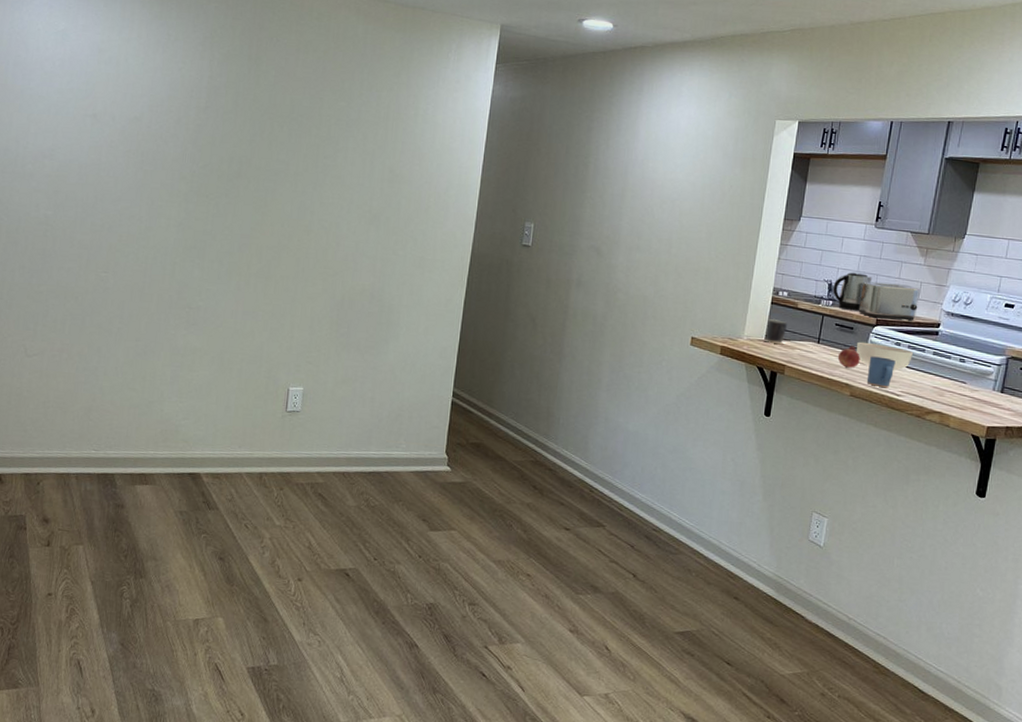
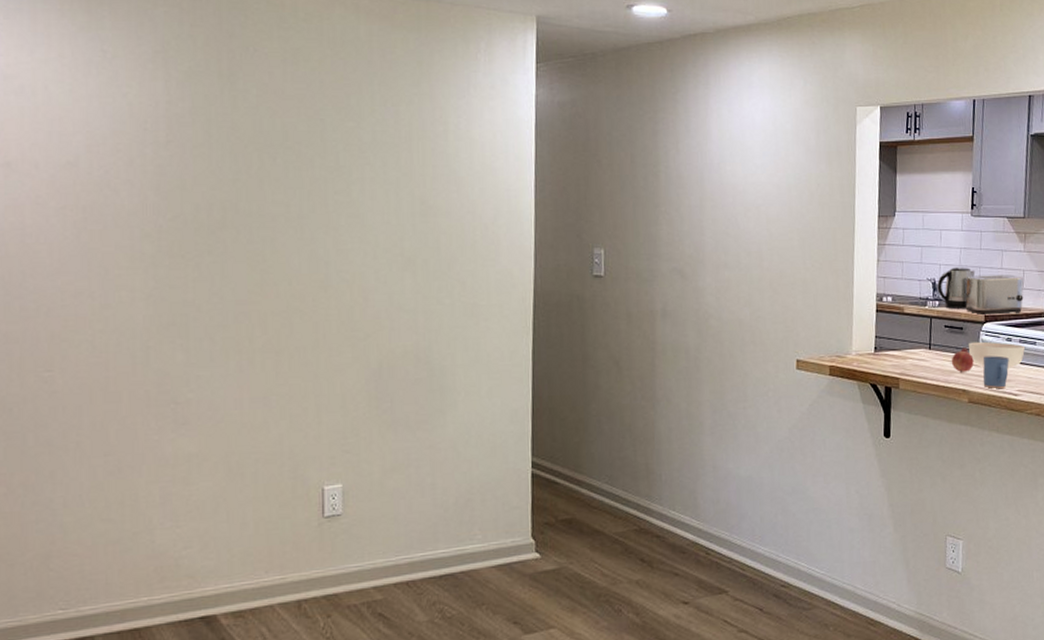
mug: present [765,318,788,345] -> none [874,327,896,356]

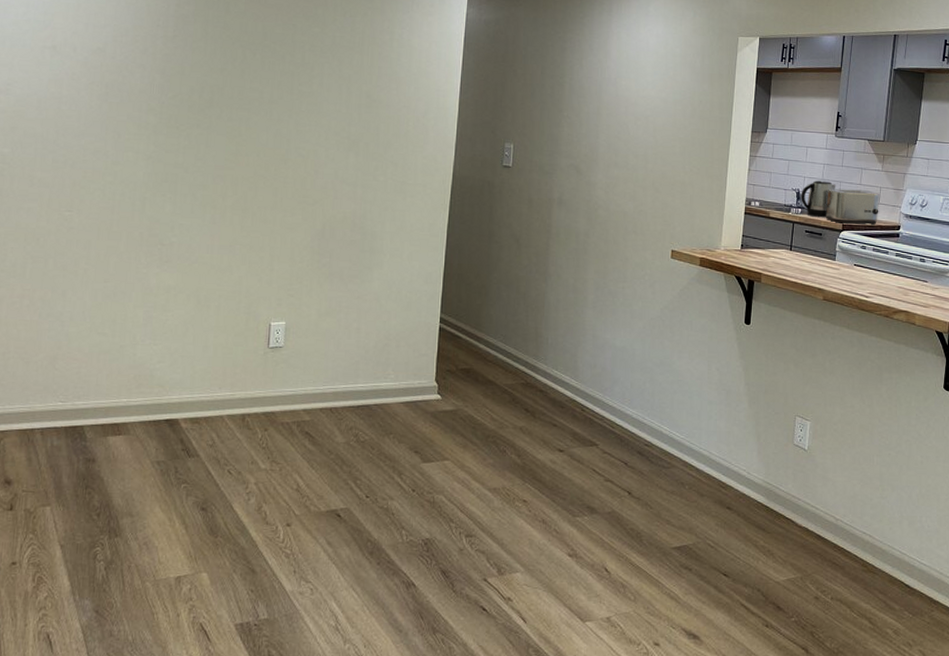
fruit: present [951,347,974,372] -> none [809,251,830,273]
bowl: present [969,341,1026,370] -> none [826,247,879,274]
mug: present [983,355,1009,389] -> none [837,260,863,290]

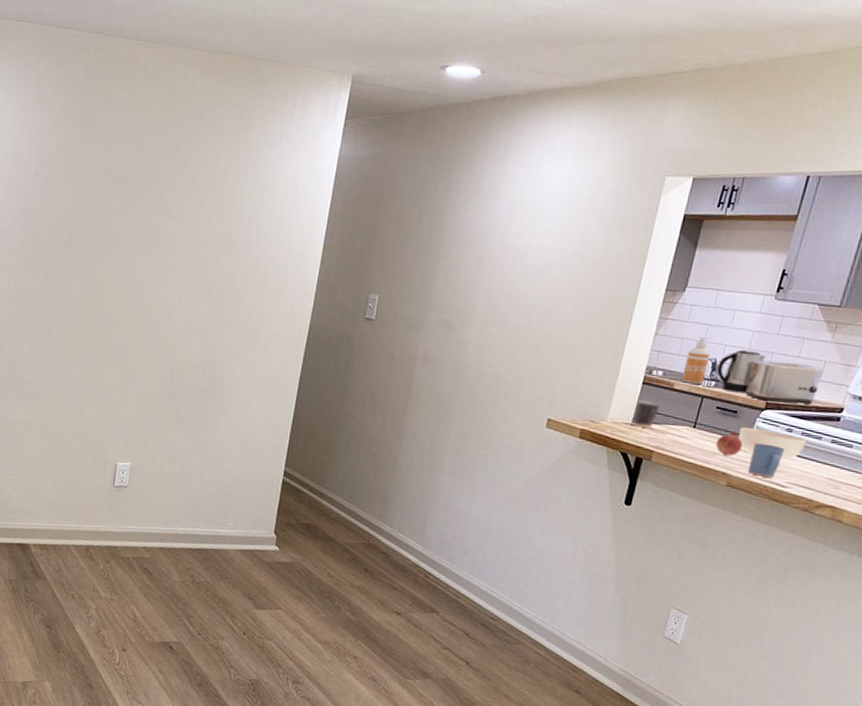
mug: none [741,228,761,254] -> present [632,400,660,429]
soap dispenser: none [774,171,794,212] -> present [681,337,713,384]
fruit: none [809,251,830,273] -> present [715,431,743,456]
bowl: none [826,247,879,274] -> present [739,427,808,461]
mug: none [837,260,863,290] -> present [747,443,785,478]

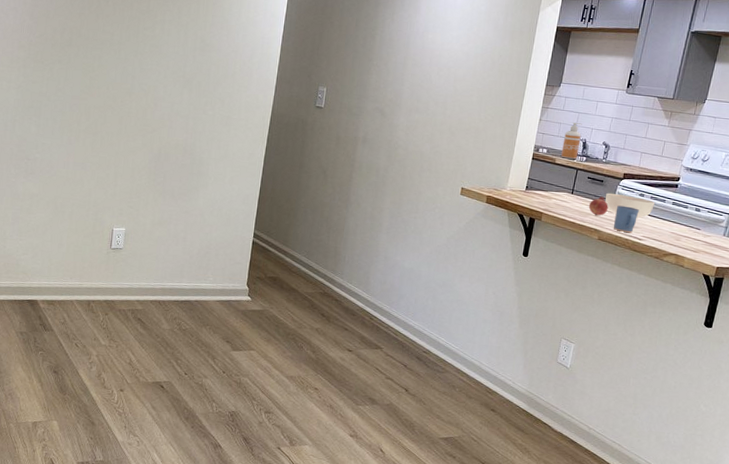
mug: present [632,400,660,429] -> none [526,172,546,195]
kettle: present [716,349,766,394] -> none [586,132,622,167]
toaster: present [745,360,823,405] -> none [608,140,664,175]

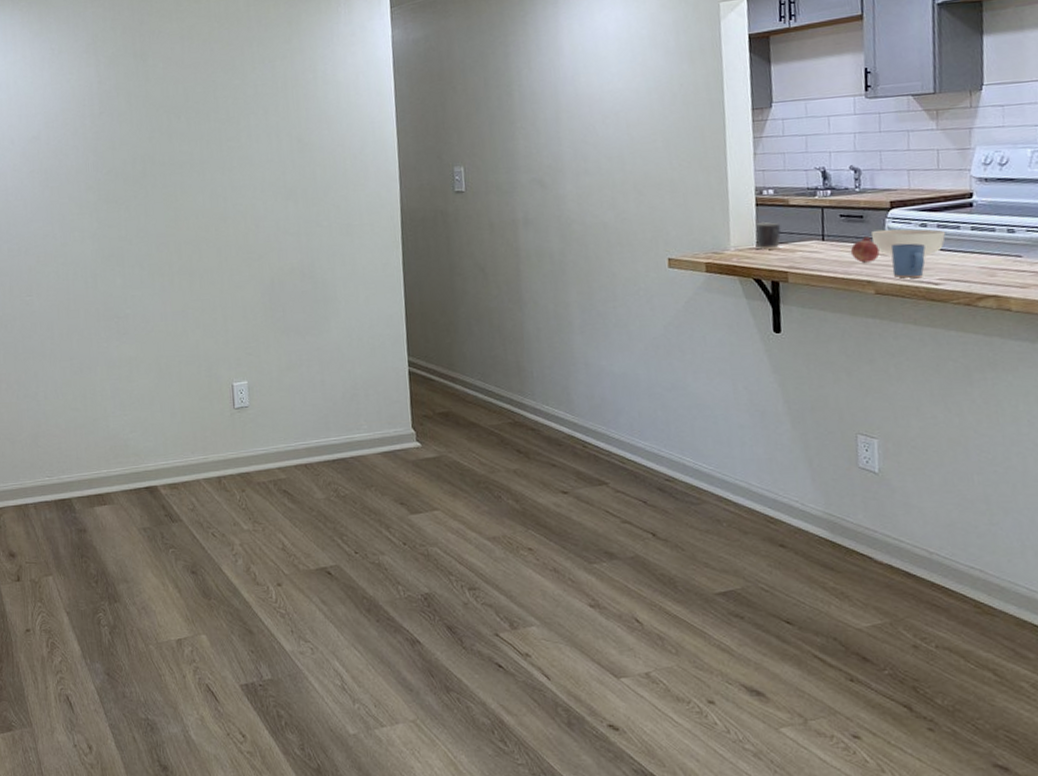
mug: none [526,172,546,195] -> present [754,221,781,251]
soap dispenser: present [560,122,582,159] -> none [793,148,819,197]

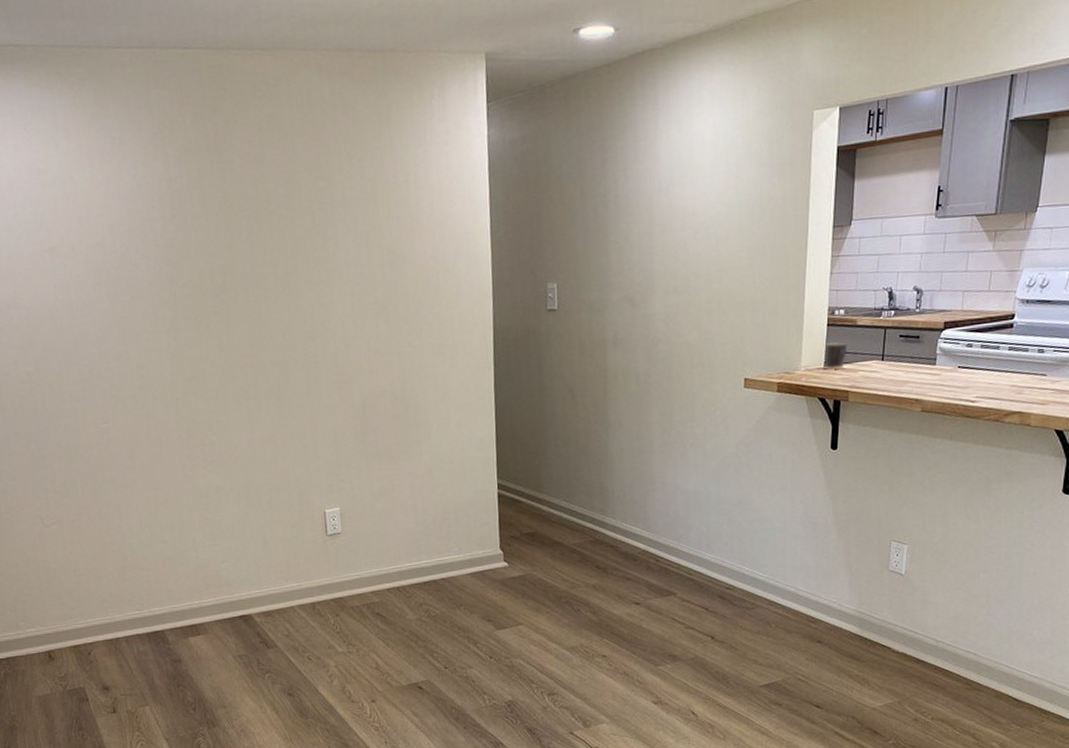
fruit: present [850,236,880,263] -> none [905,356,929,382]
bowl: present [872,229,946,258] -> none [925,349,988,377]
mug: present [890,243,926,278] -> none [938,362,968,397]

